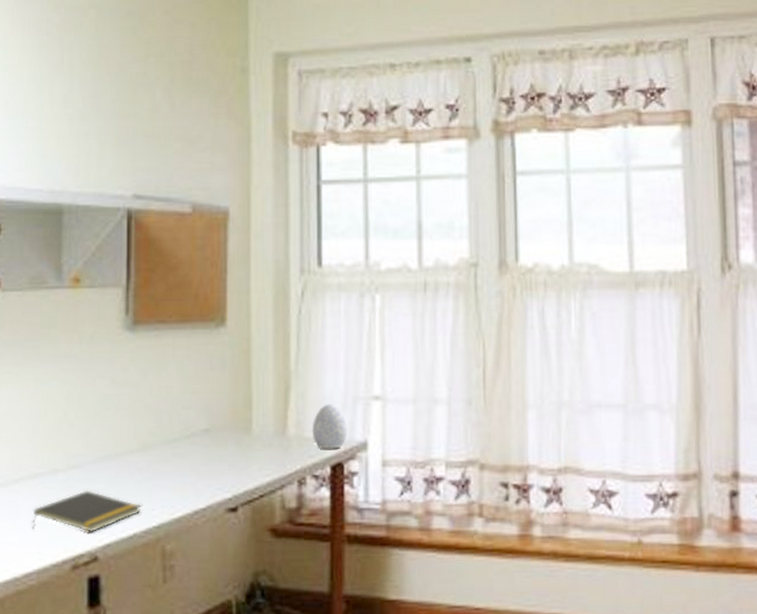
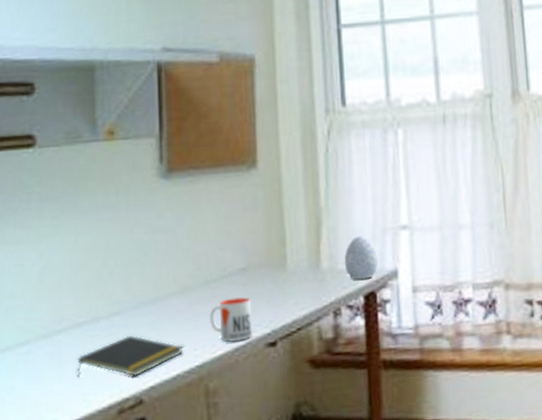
mug: none [170,458,213,505] -> present [210,297,252,343]

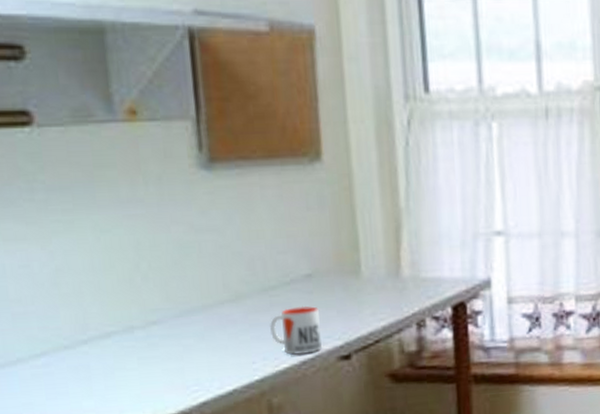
notepad: present [77,335,183,378] -> none [109,346,240,393]
decorative egg: present [344,236,379,280] -> none [428,241,469,289]

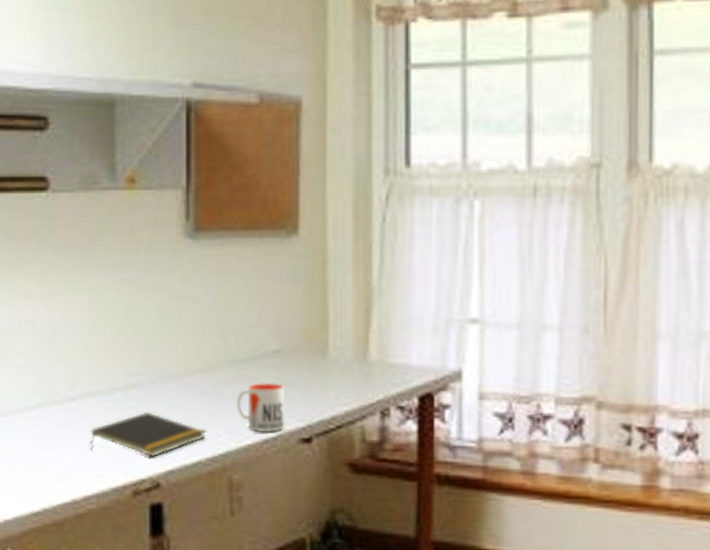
notepad: none [109,346,240,393] -> present [90,411,206,457]

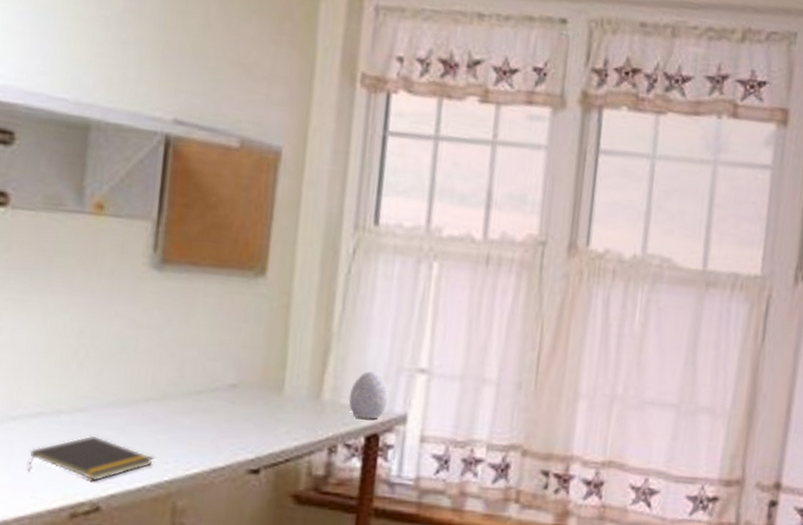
mug: present [237,382,284,433] -> none [188,414,237,463]
decorative egg: none [397,326,439,378] -> present [348,371,388,420]

